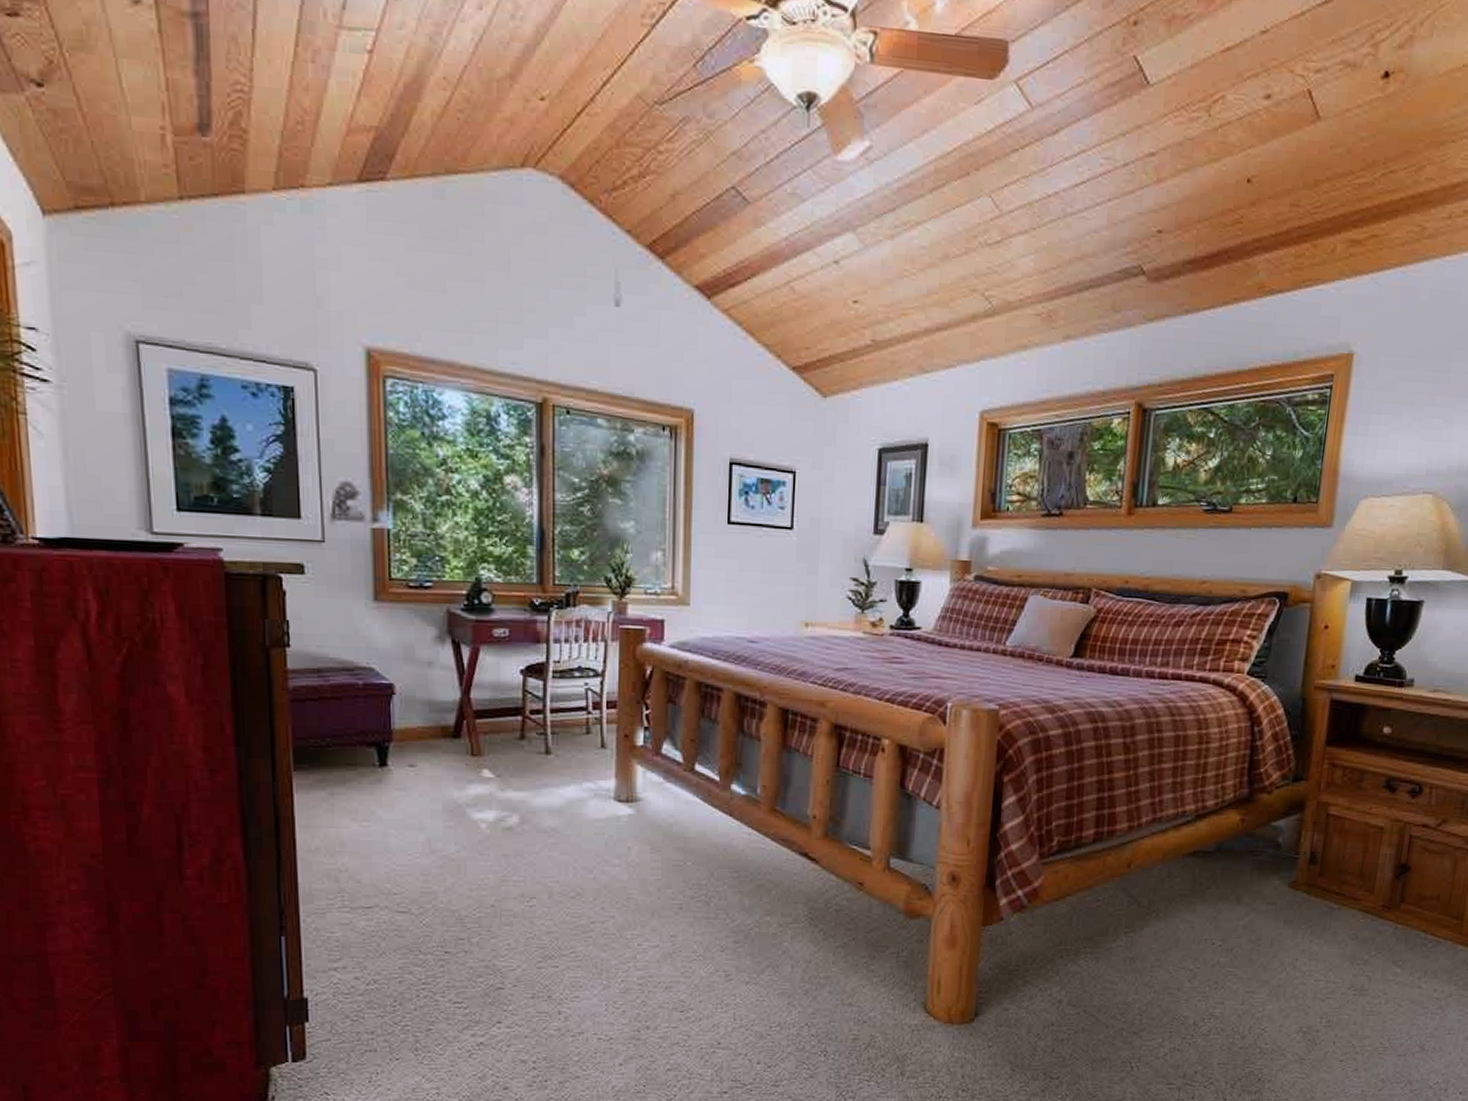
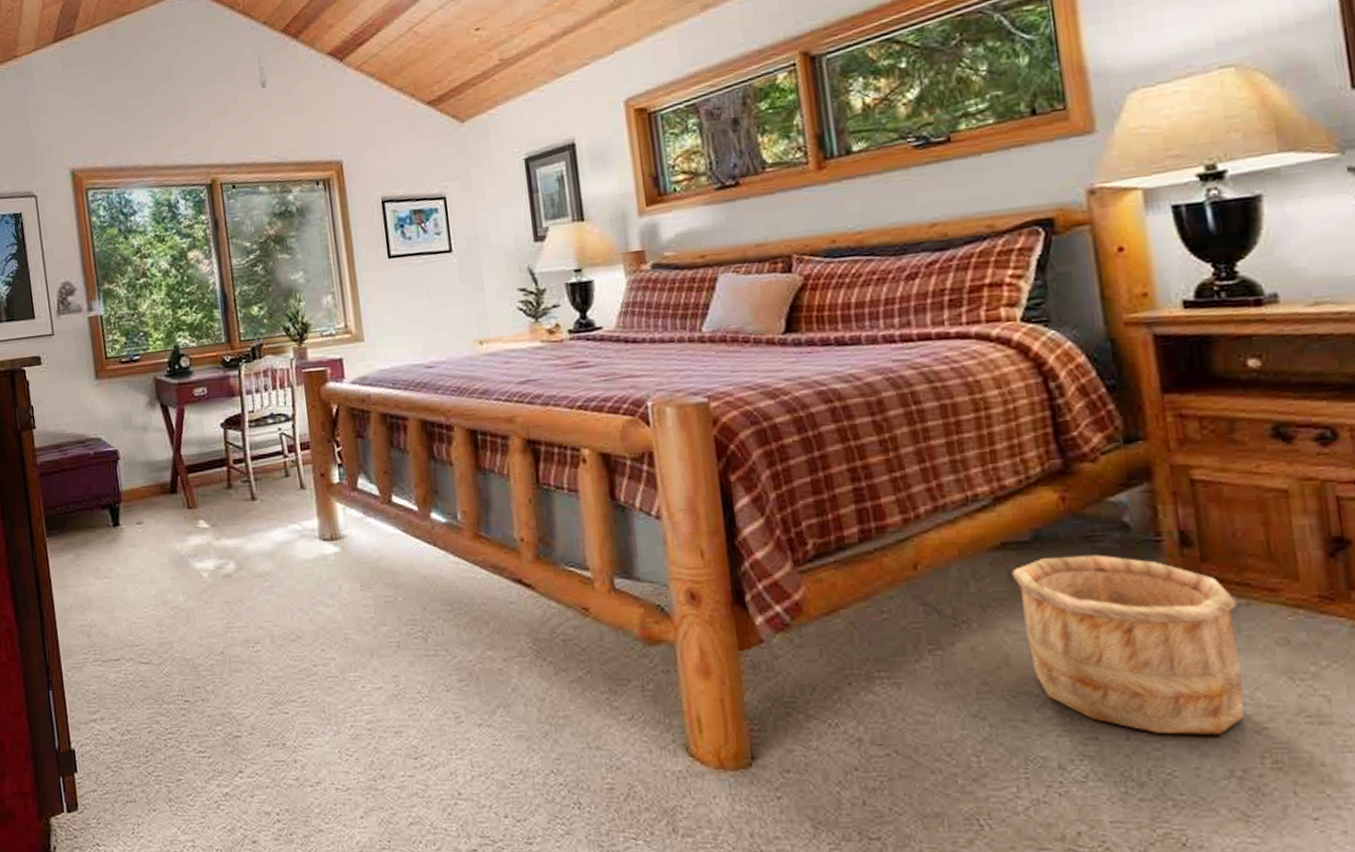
wooden bucket: none [1193,865,1334,1001] -> present [1011,554,1245,735]

